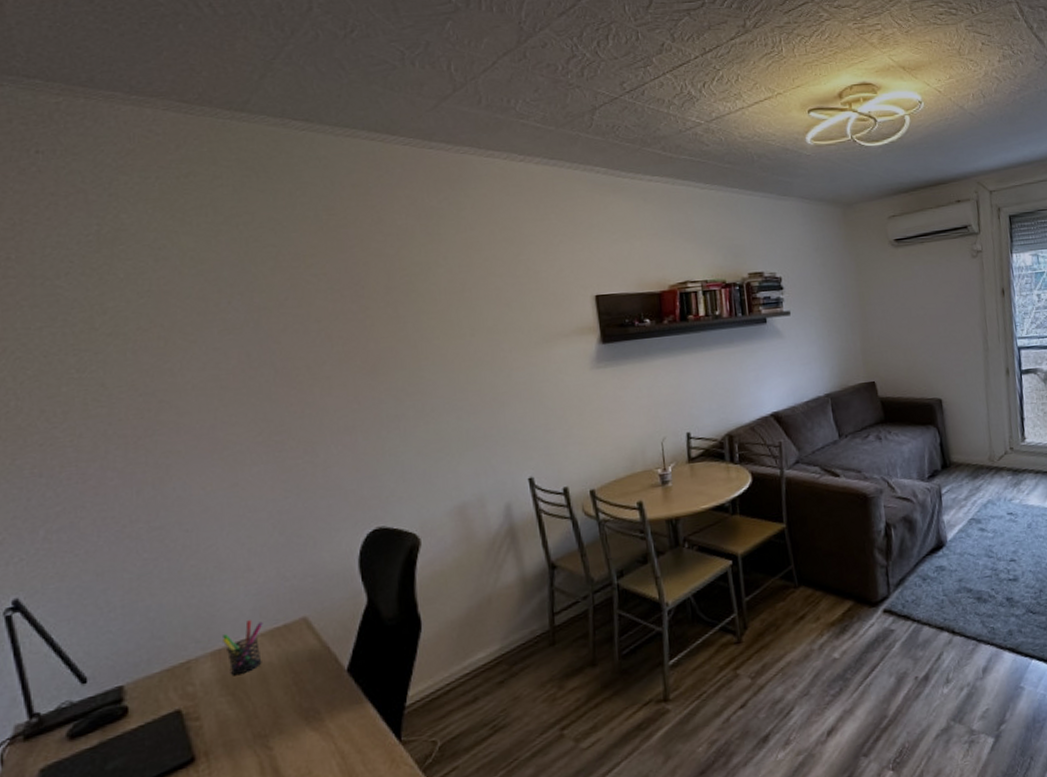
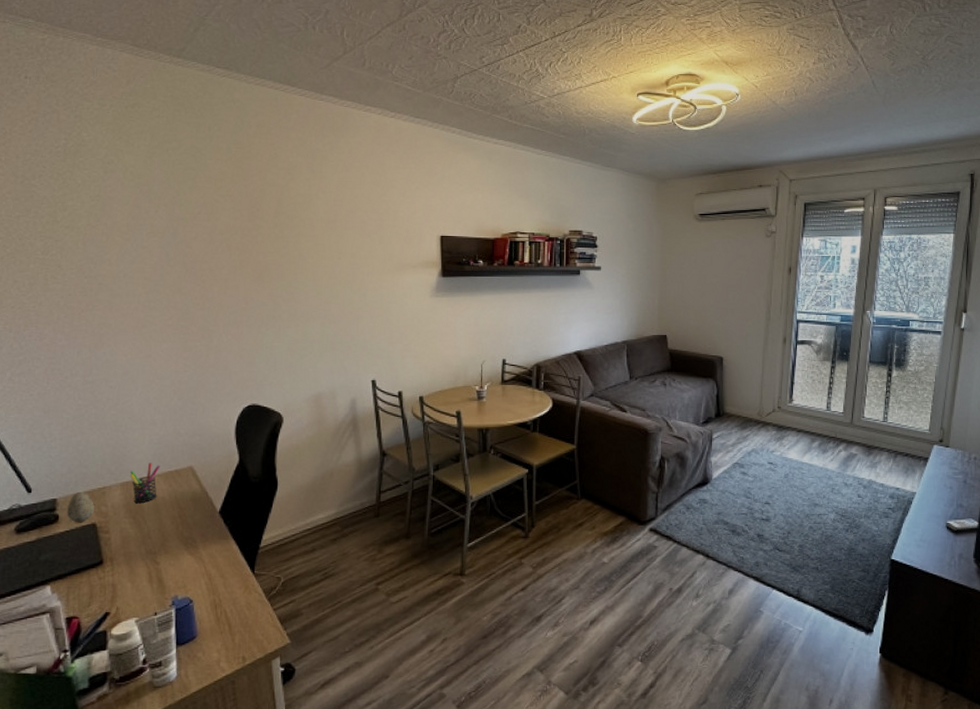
decorative egg: none [139,671,177,713] -> present [67,491,94,522]

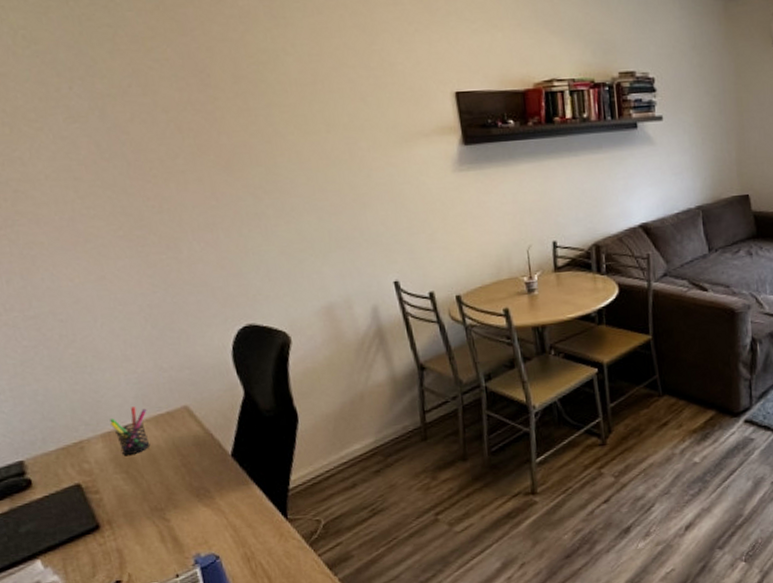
decorative egg: present [67,491,94,522] -> none [39,449,75,486]

